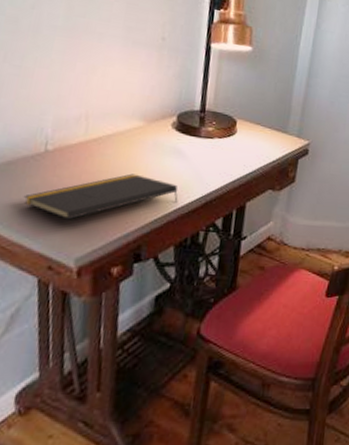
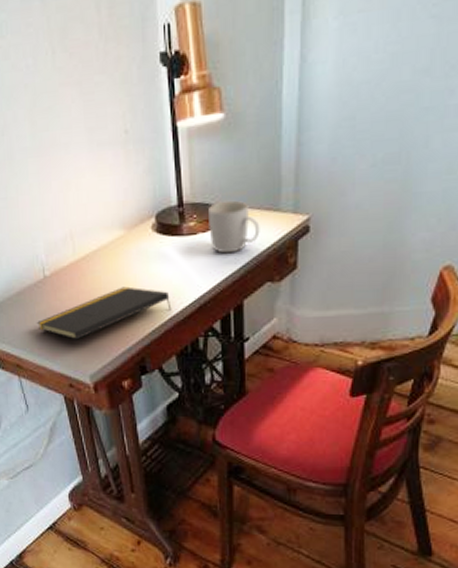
mug: none [224,116,269,161] -> present [208,200,260,254]

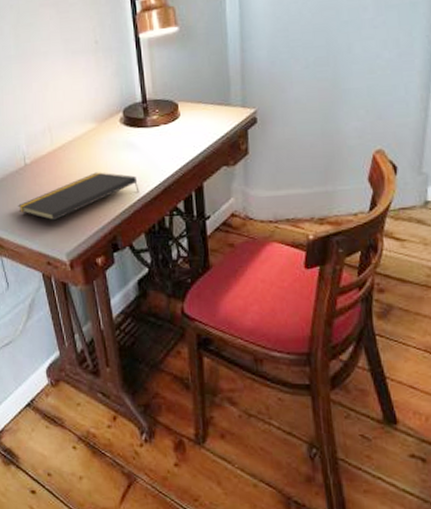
mug: present [208,200,260,254] -> none [169,97,214,142]

